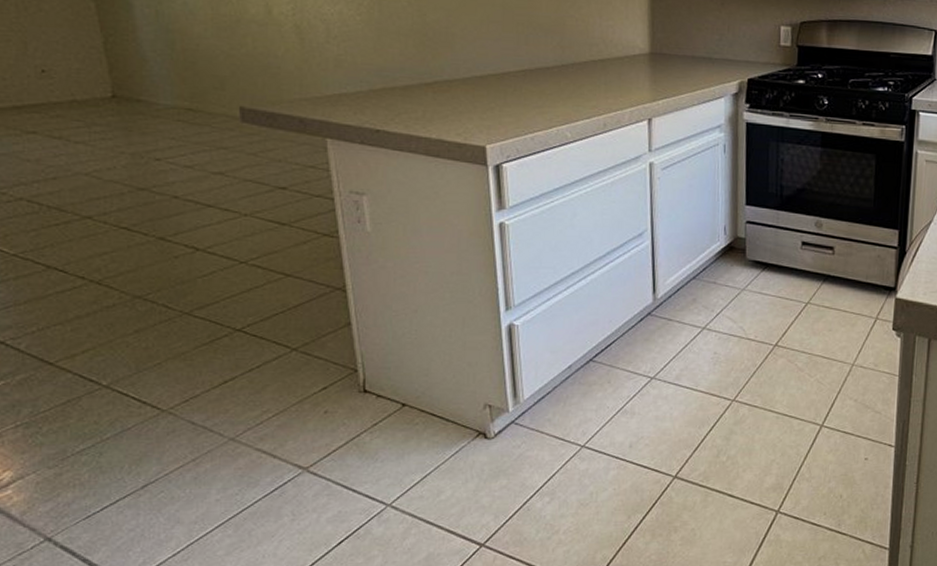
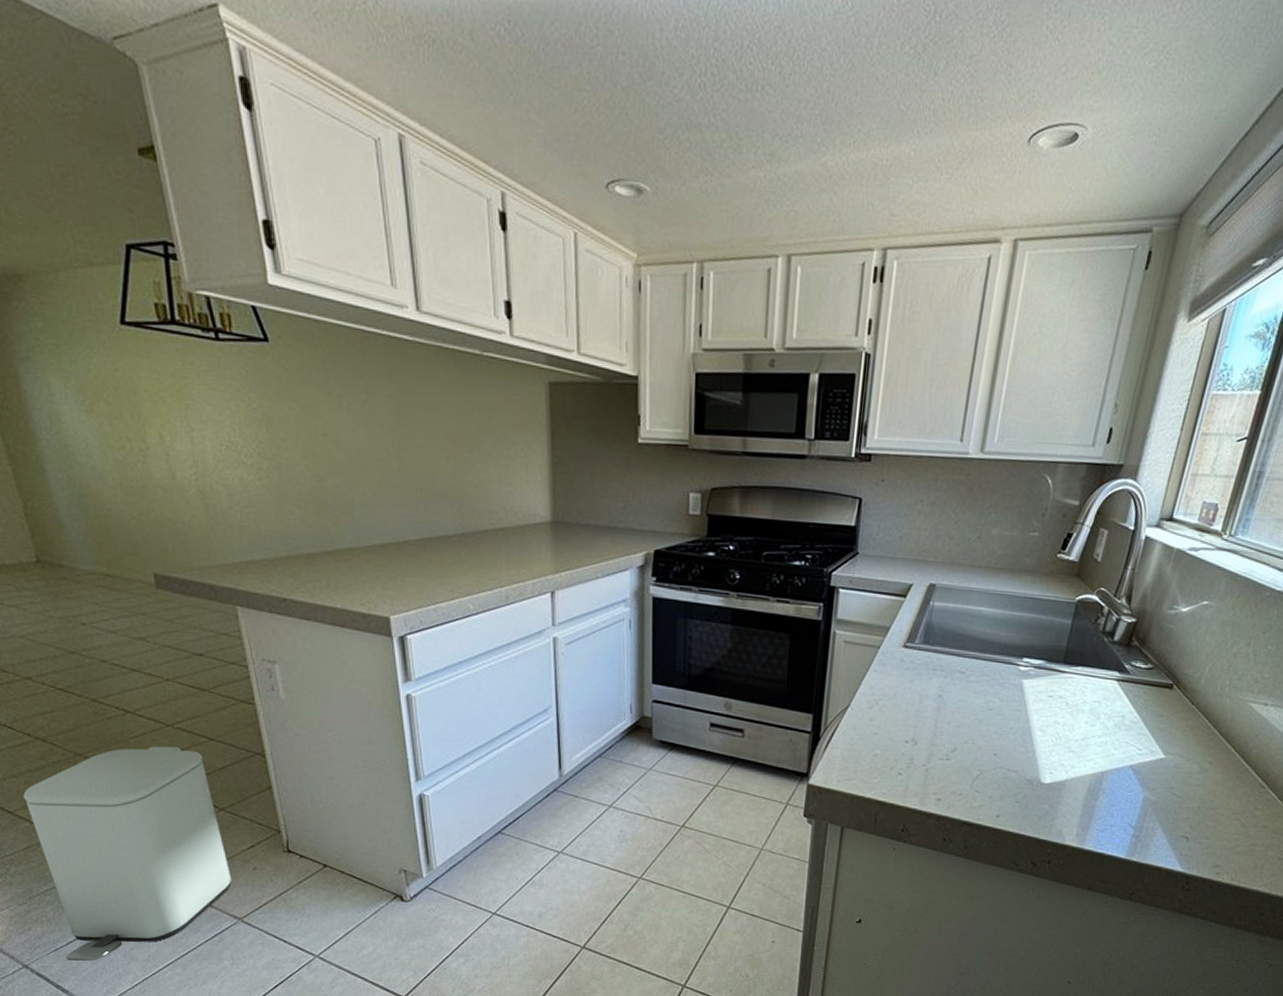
pedal bin: none [68,284,299,529] -> present [23,746,231,961]

